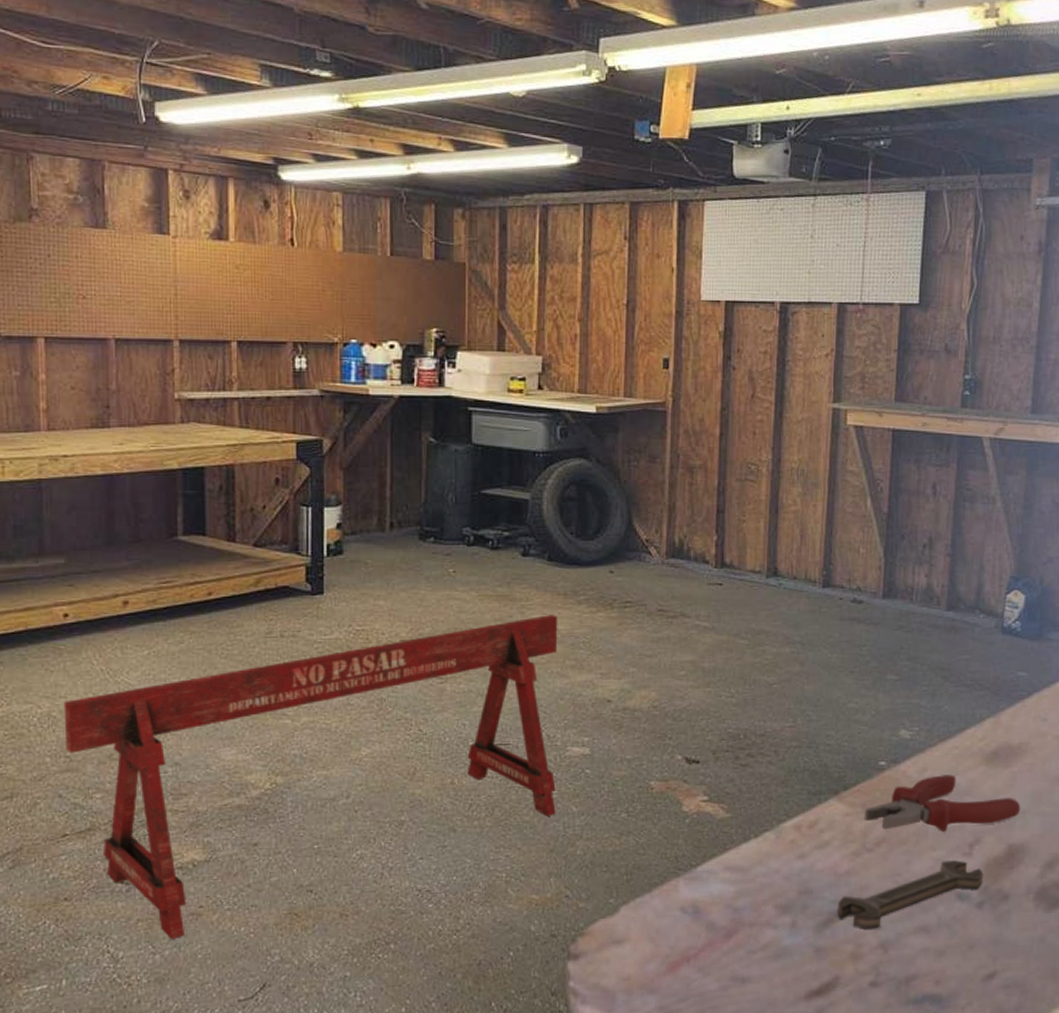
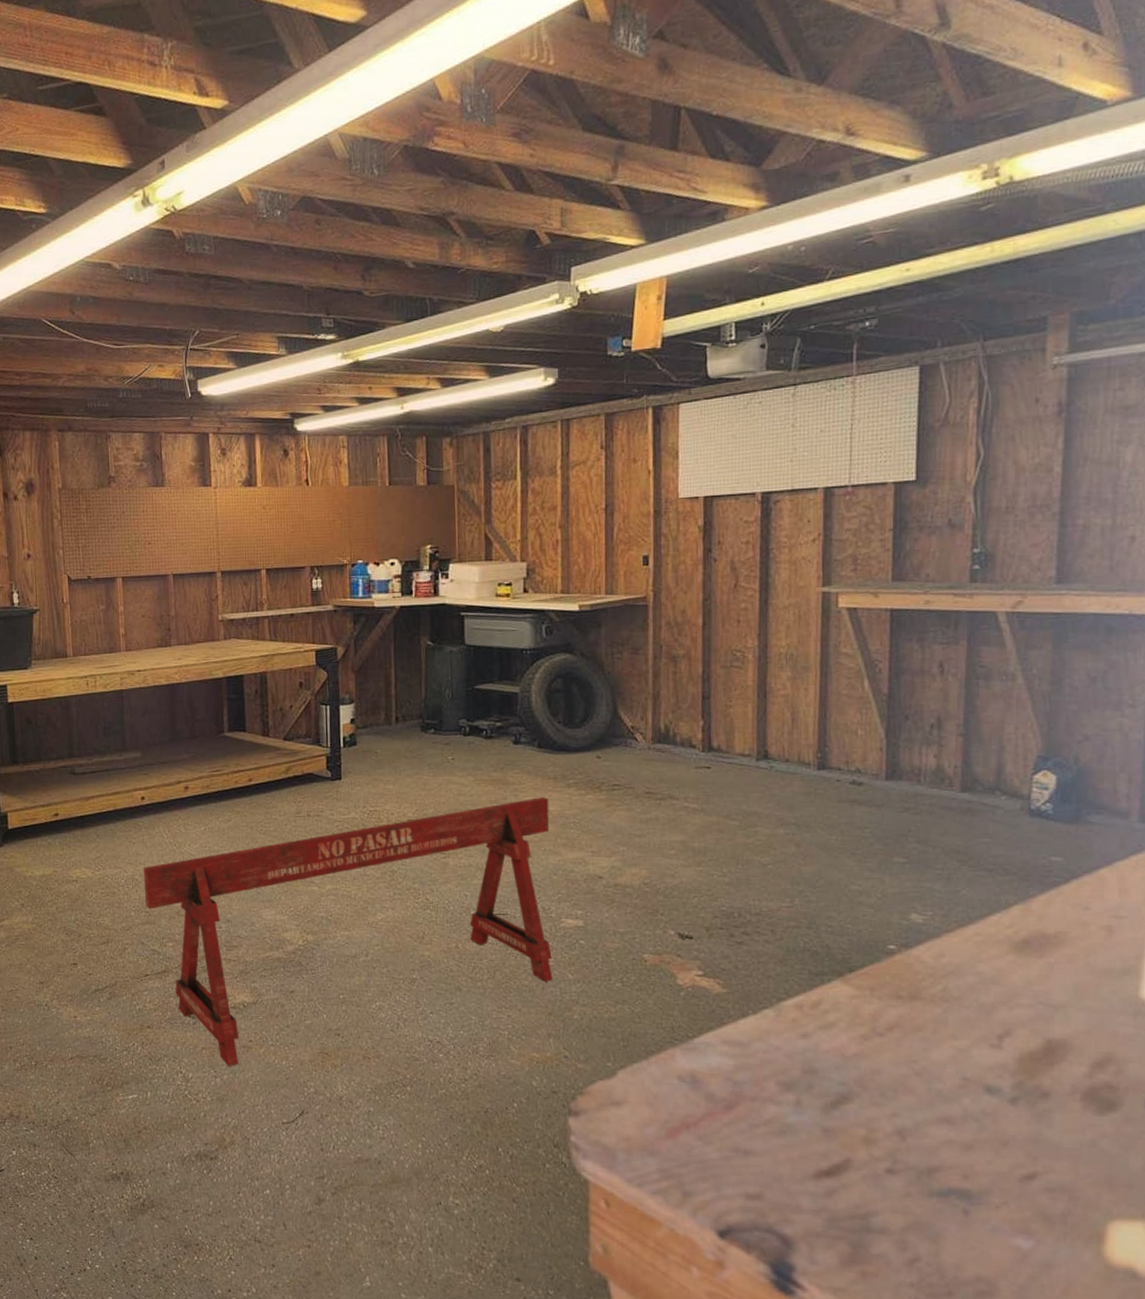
wrench: present [837,859,984,928] -> none [846,1050,1017,1114]
pliers: present [864,774,1021,832] -> none [872,962,1061,1021]

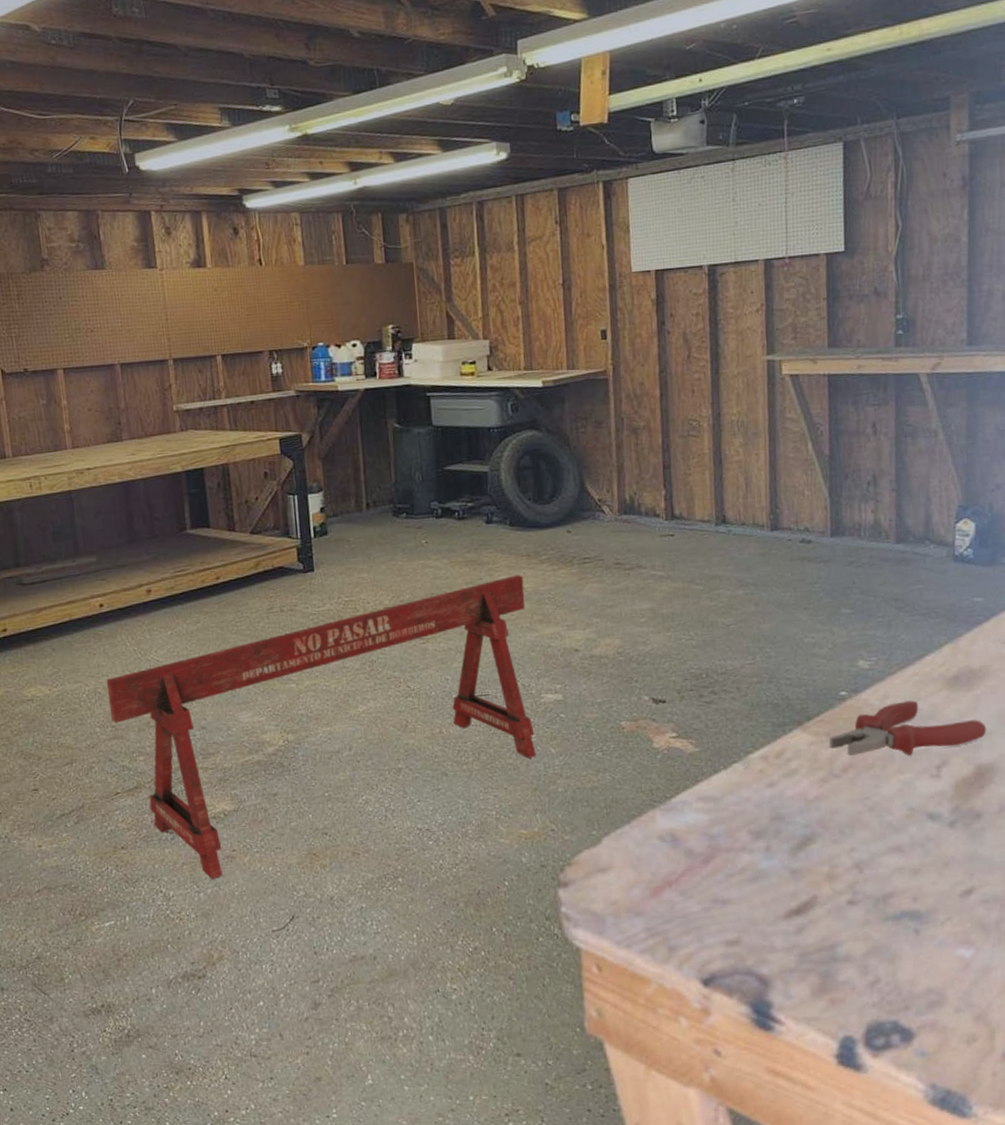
pliers: none [872,962,1061,1021] -> present [828,700,987,756]

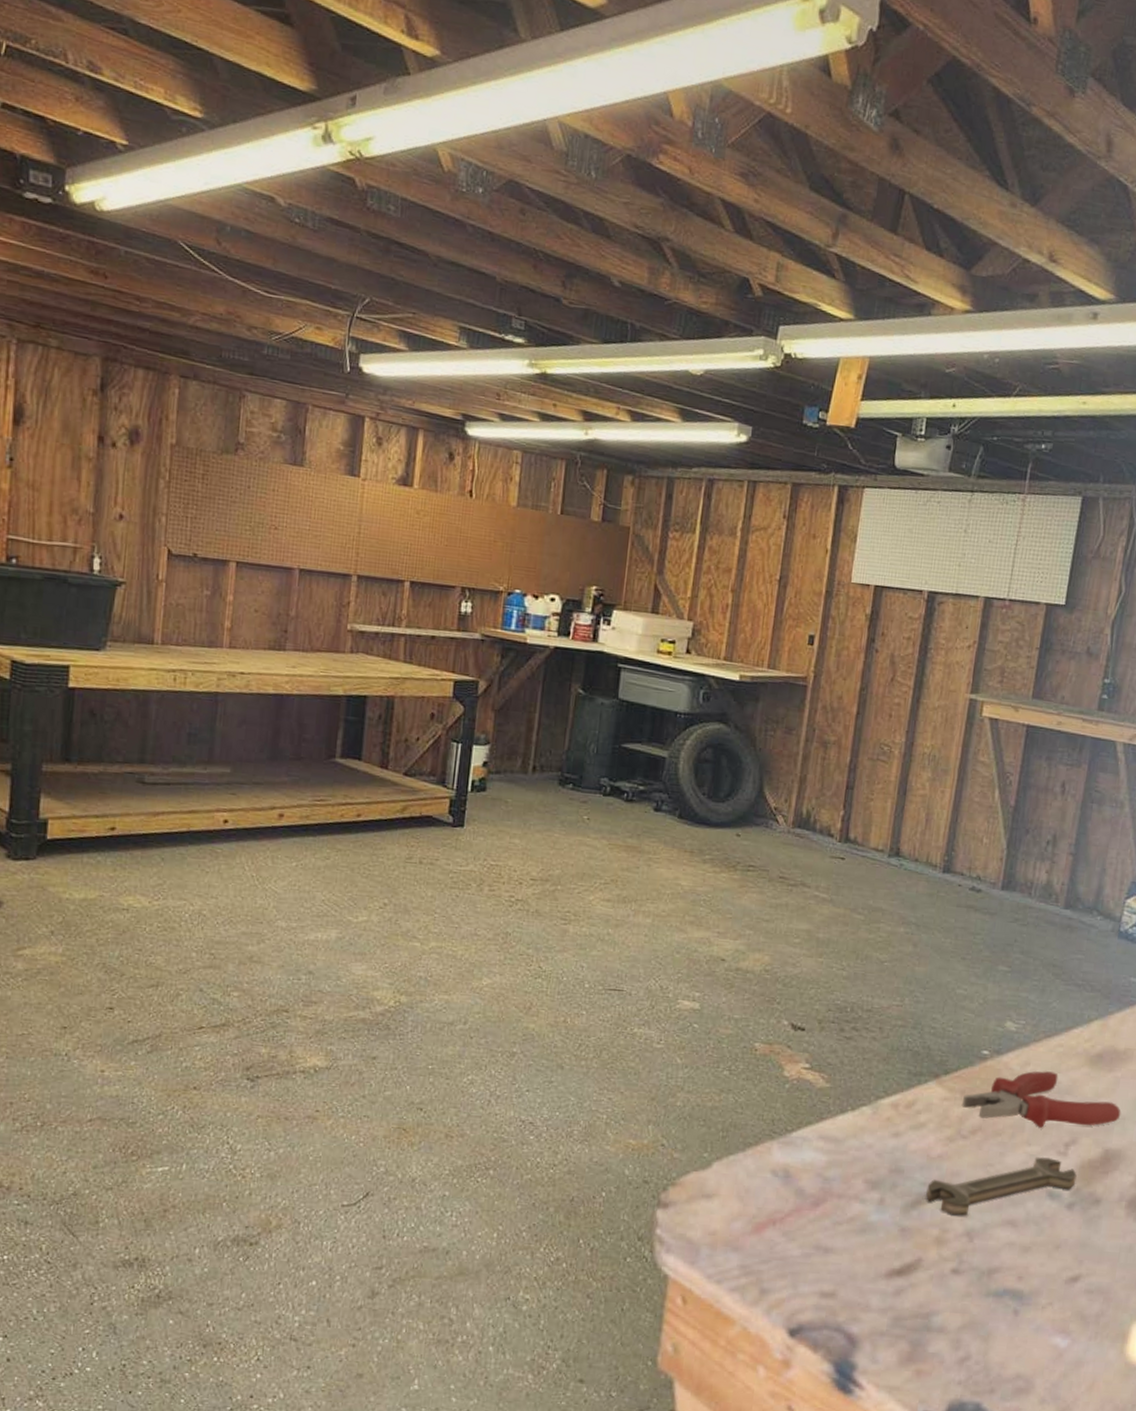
sawhorse: present [106,575,536,879] -> none [211,870,682,1139]
wrench: none [809,782,954,850] -> present [926,1156,1077,1215]

